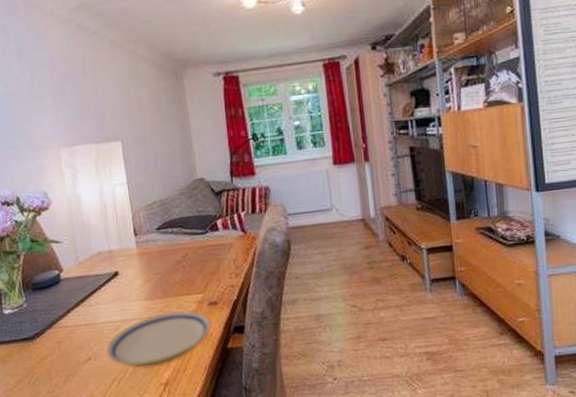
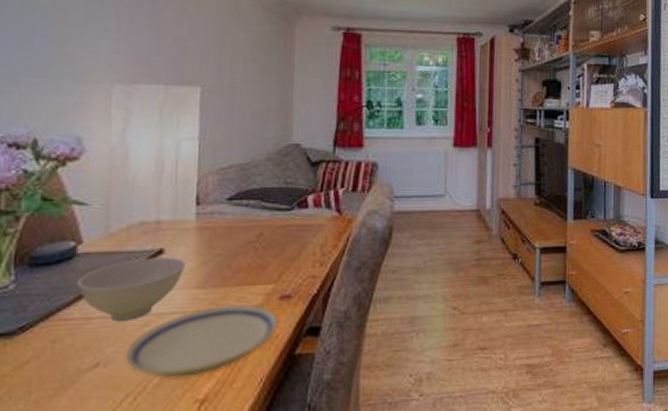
bowl: none [65,277,136,327] -> present [77,257,185,321]

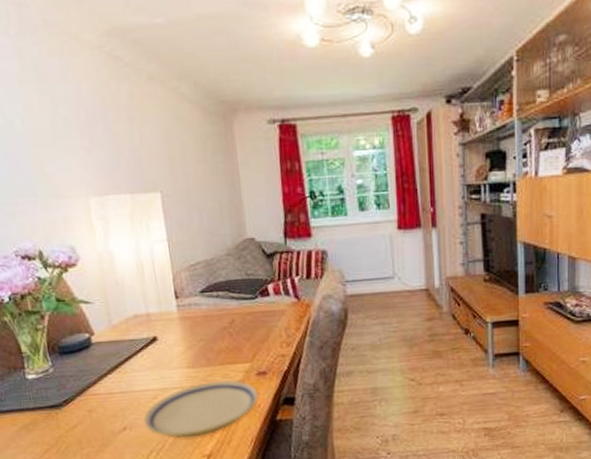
bowl: present [77,257,185,321] -> none [96,343,176,395]

